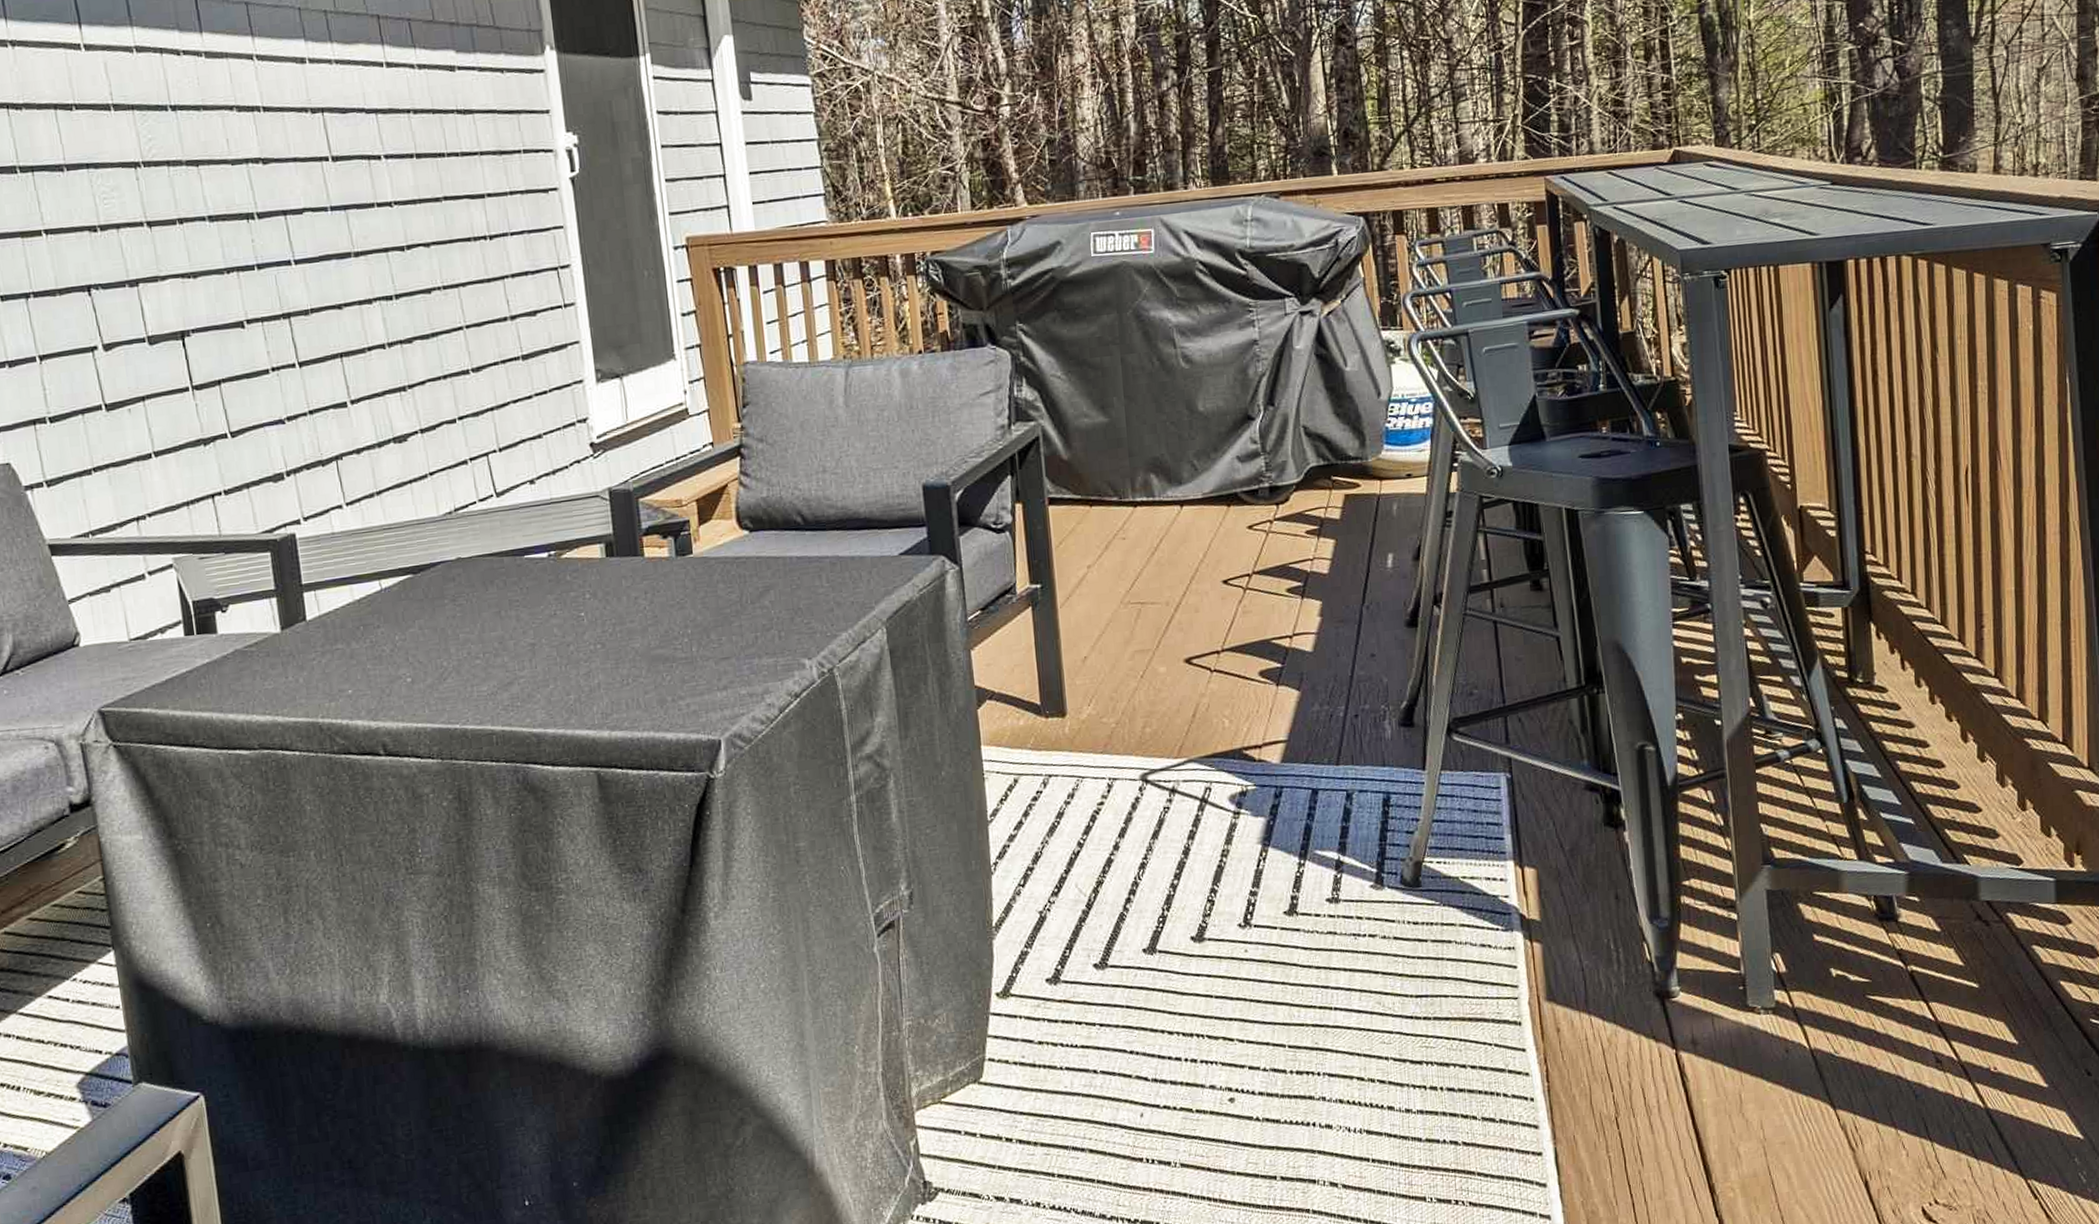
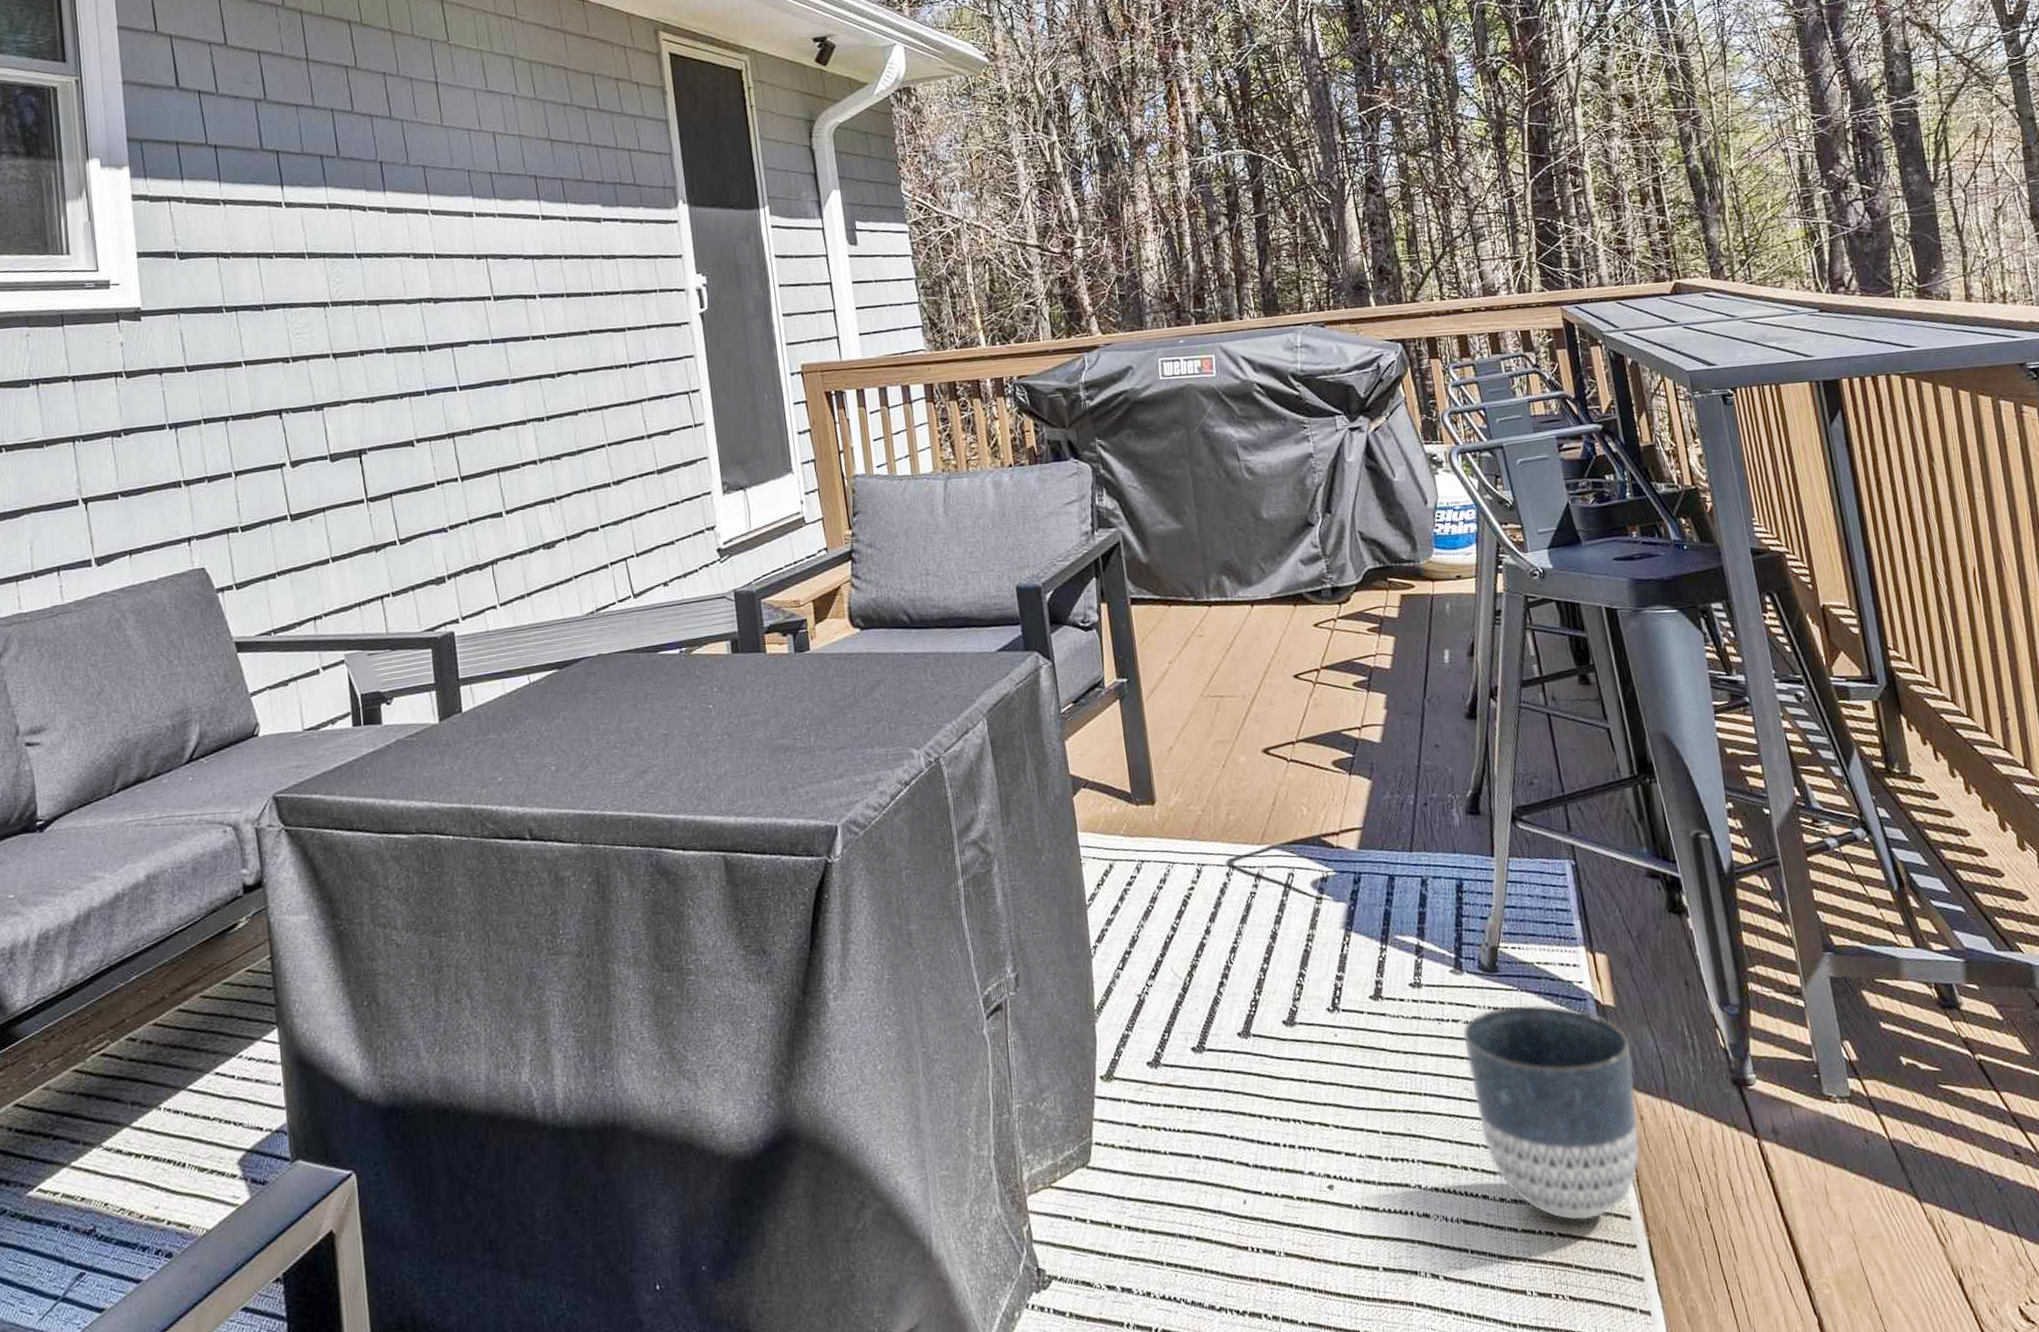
planter: none [1378,918,1555,1131] -> present [1462,1004,1640,1222]

